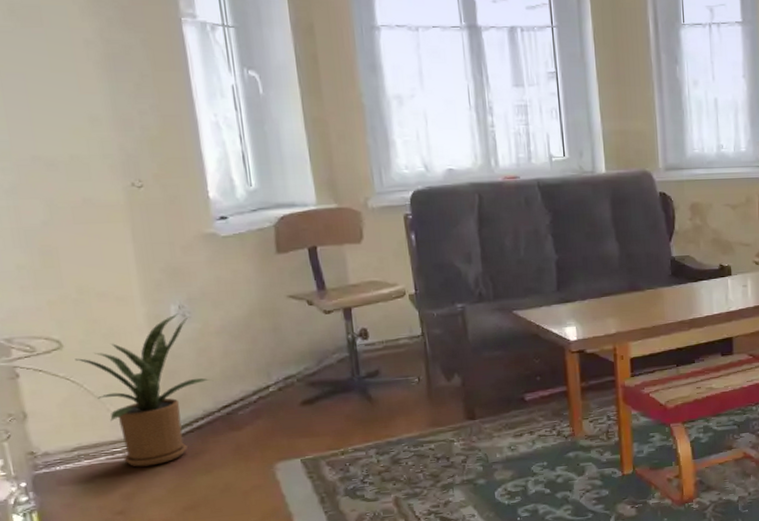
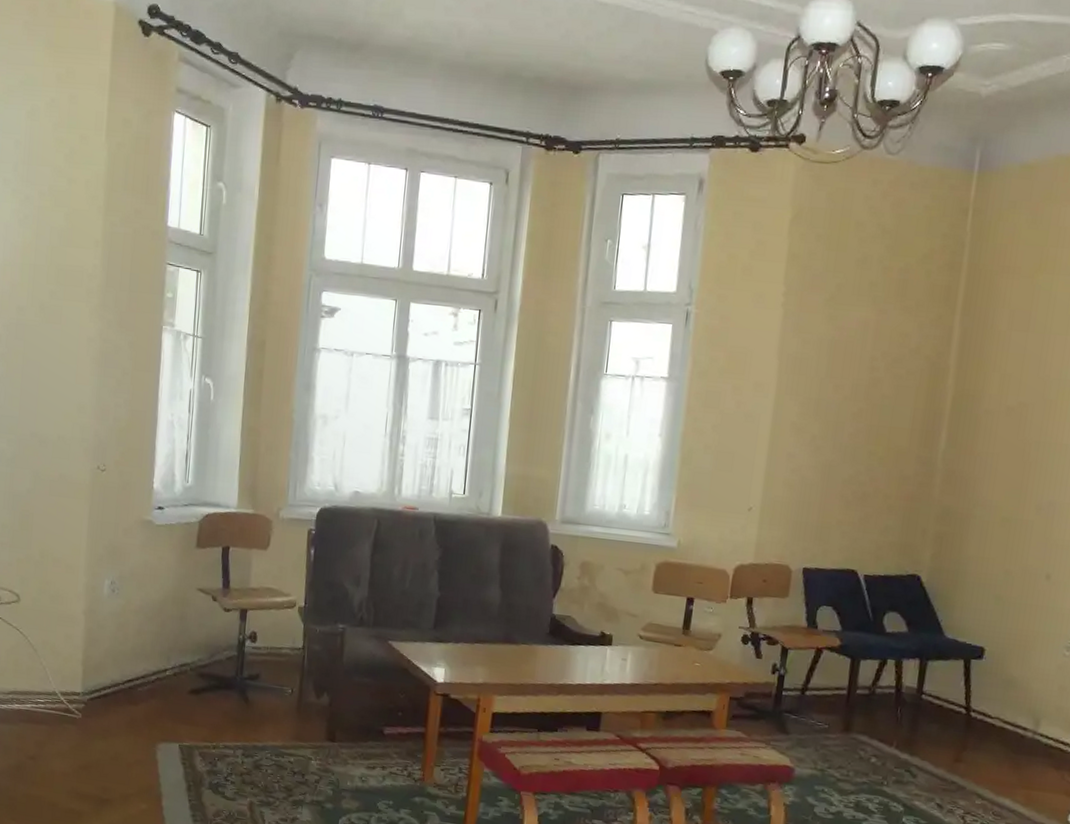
house plant: present [75,313,209,467] -> none [26,588,121,722]

